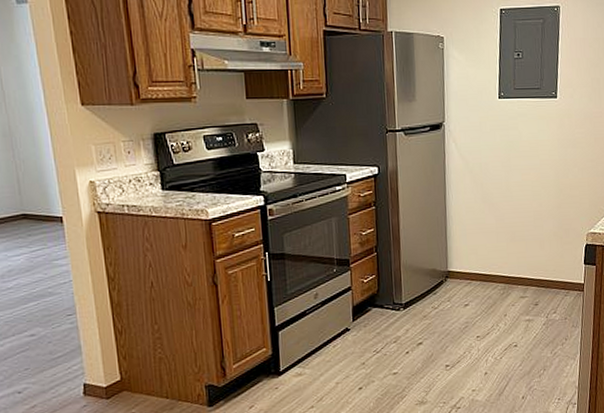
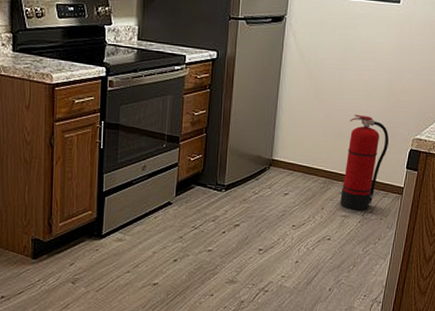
fire extinguisher: none [522,214,563,313] -> present [340,114,389,210]

